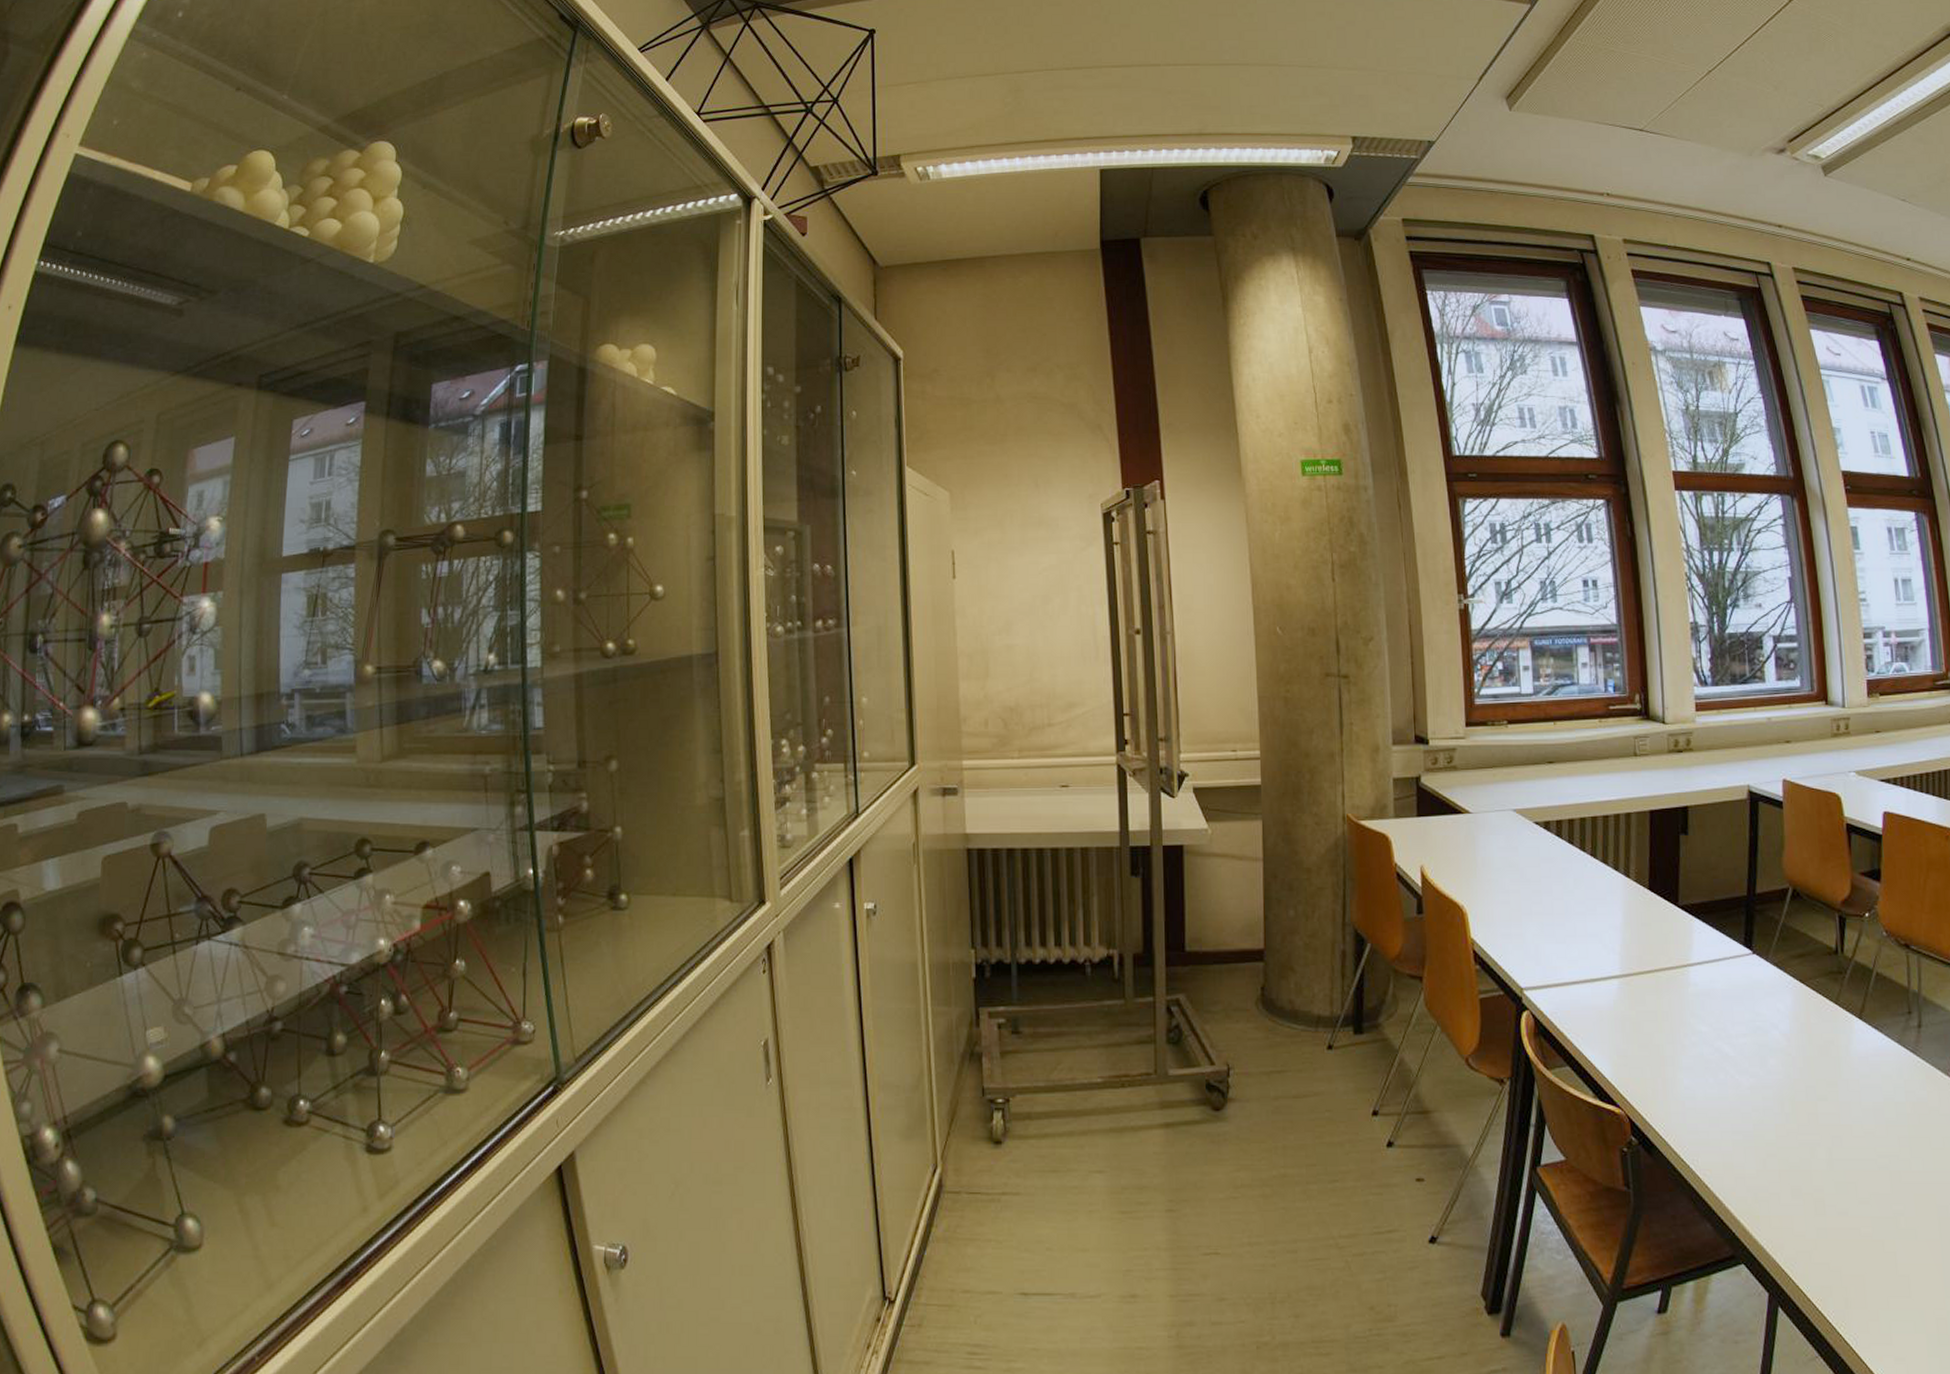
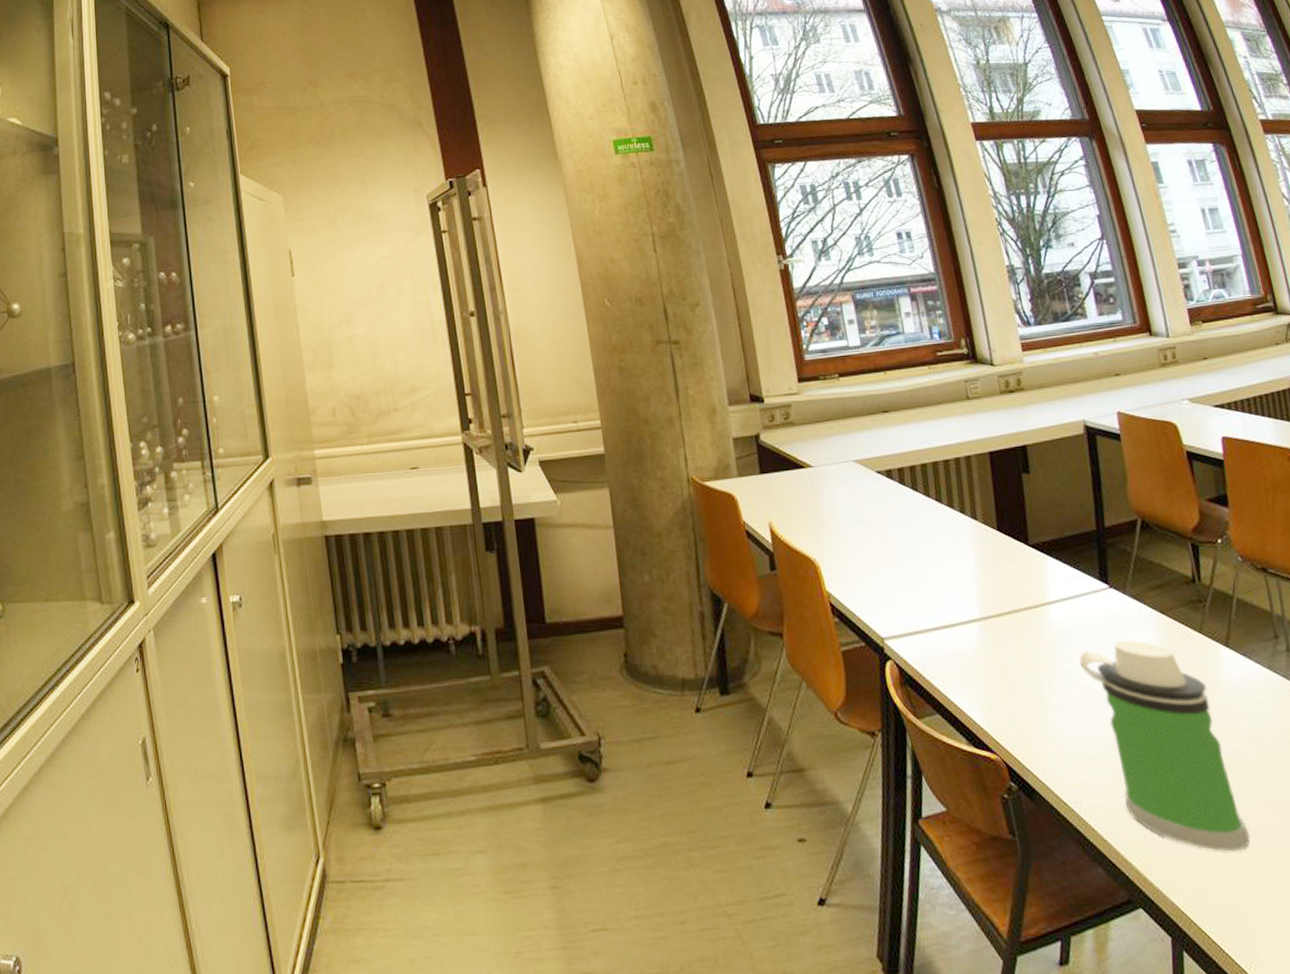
water bottle: none [1714,1006,1857,1216] -> present [1079,639,1251,852]

